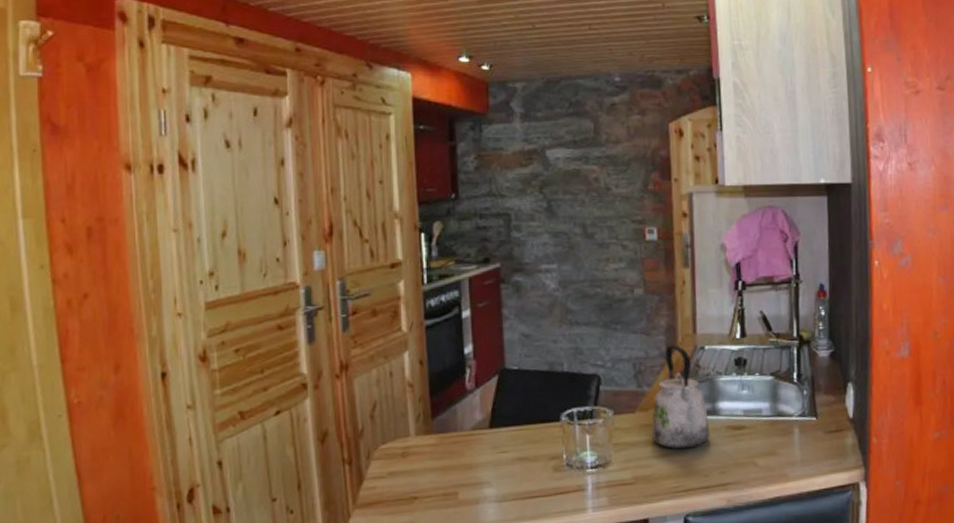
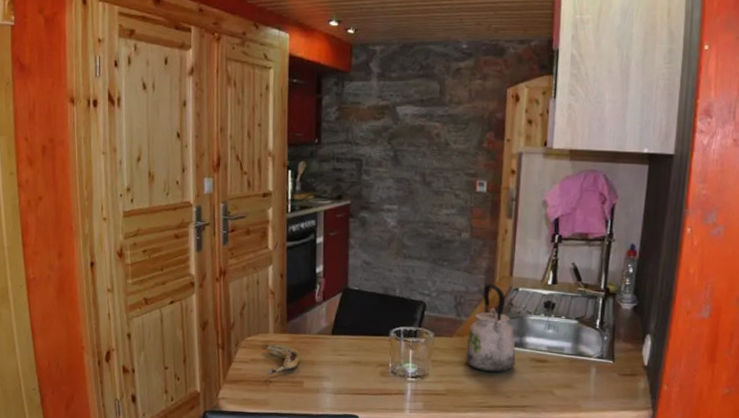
fruit: none [405,448,453,489] -> present [265,343,301,375]

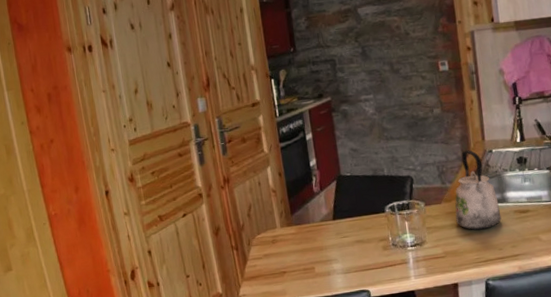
fruit: present [265,343,301,375] -> none [275,236,309,266]

